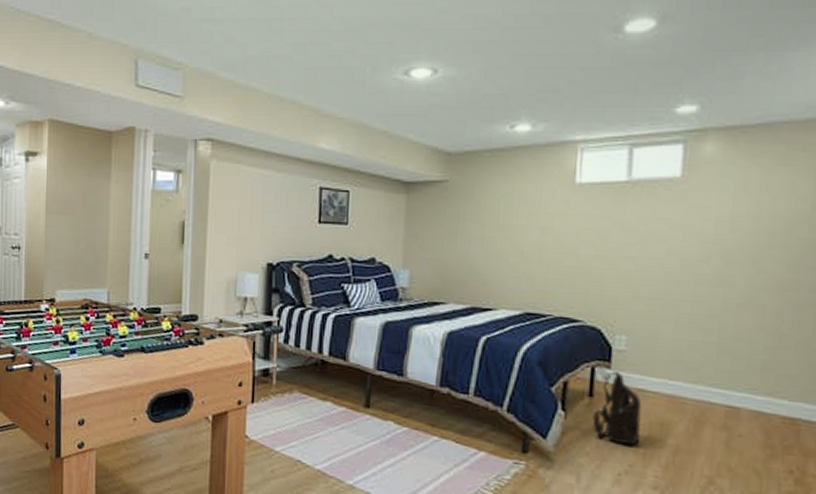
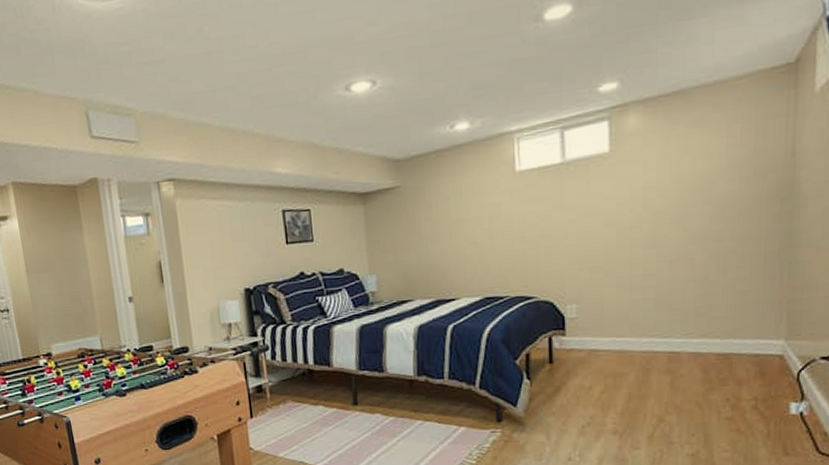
shoulder bag: present [592,371,642,446] -> none [554,337,598,401]

